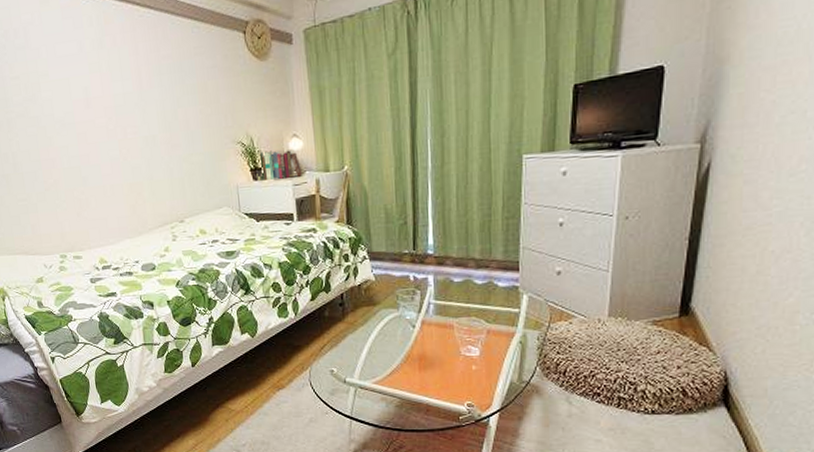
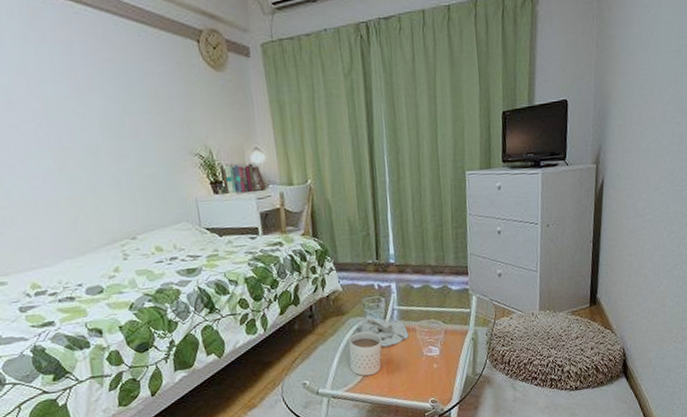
mug: none [378,323,415,370] -> present [348,331,383,377]
tissue: none [389,309,445,342] -> present [357,316,409,347]

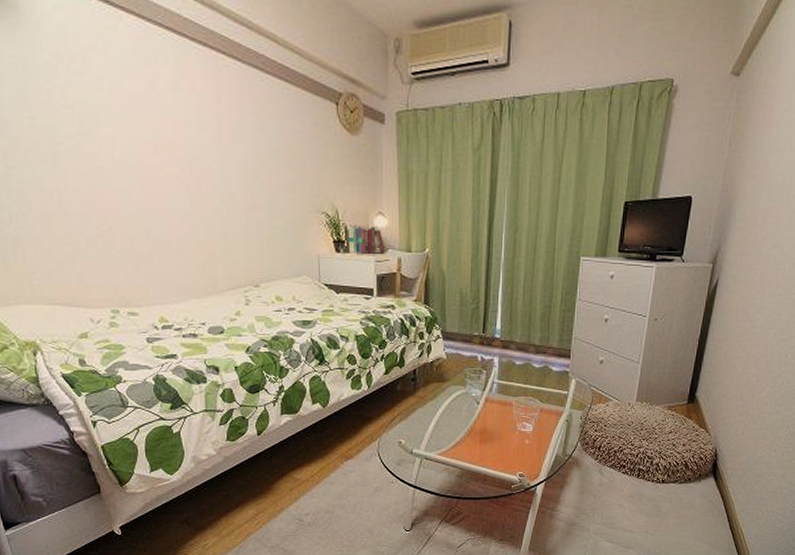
mug: present [348,331,383,377] -> none [444,399,479,443]
tissue: present [357,316,409,347] -> none [457,386,505,417]

